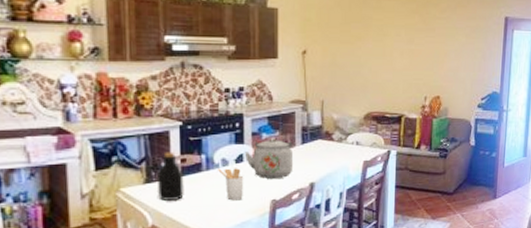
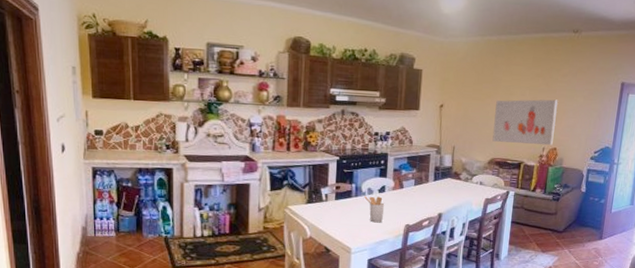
bottle: present [157,151,184,201] -> none [315,180,337,219]
kettle: present [244,138,294,179] -> none [386,174,427,208]
wall art: none [367,39,438,94] -> present [492,99,558,146]

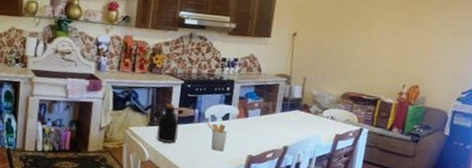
bottle: none [315,180,337,219] -> present [156,103,179,143]
wall art: present [492,99,558,146] -> none [347,31,423,83]

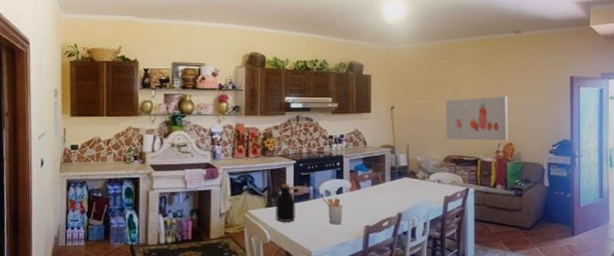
wall art: none [347,31,423,83] -> present [446,96,508,141]

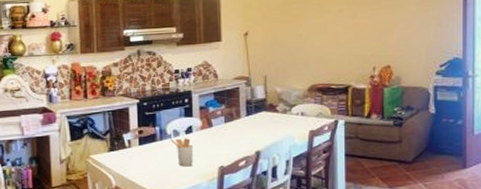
bottle: present [275,183,296,222] -> none [119,125,142,166]
wall art: present [446,96,508,141] -> none [309,11,385,66]

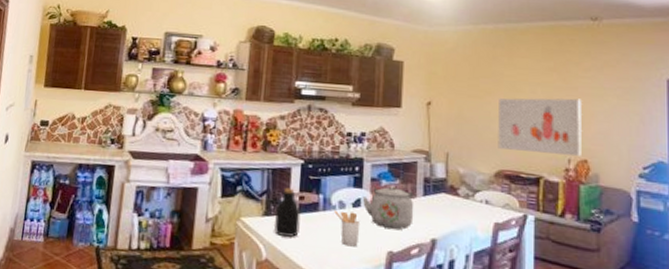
bottle: none [119,125,142,166] -> present [273,187,301,237]
kettle: none [193,111,240,147] -> present [362,186,414,230]
wall art: none [309,11,385,66] -> present [498,98,582,157]

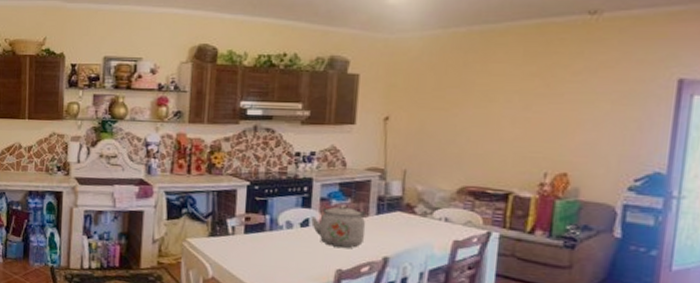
bottle: present [273,187,301,237] -> none [219,209,247,256]
utensil holder: present [334,210,361,247] -> none [281,230,309,265]
wall art: present [498,98,582,157] -> none [463,106,567,170]

